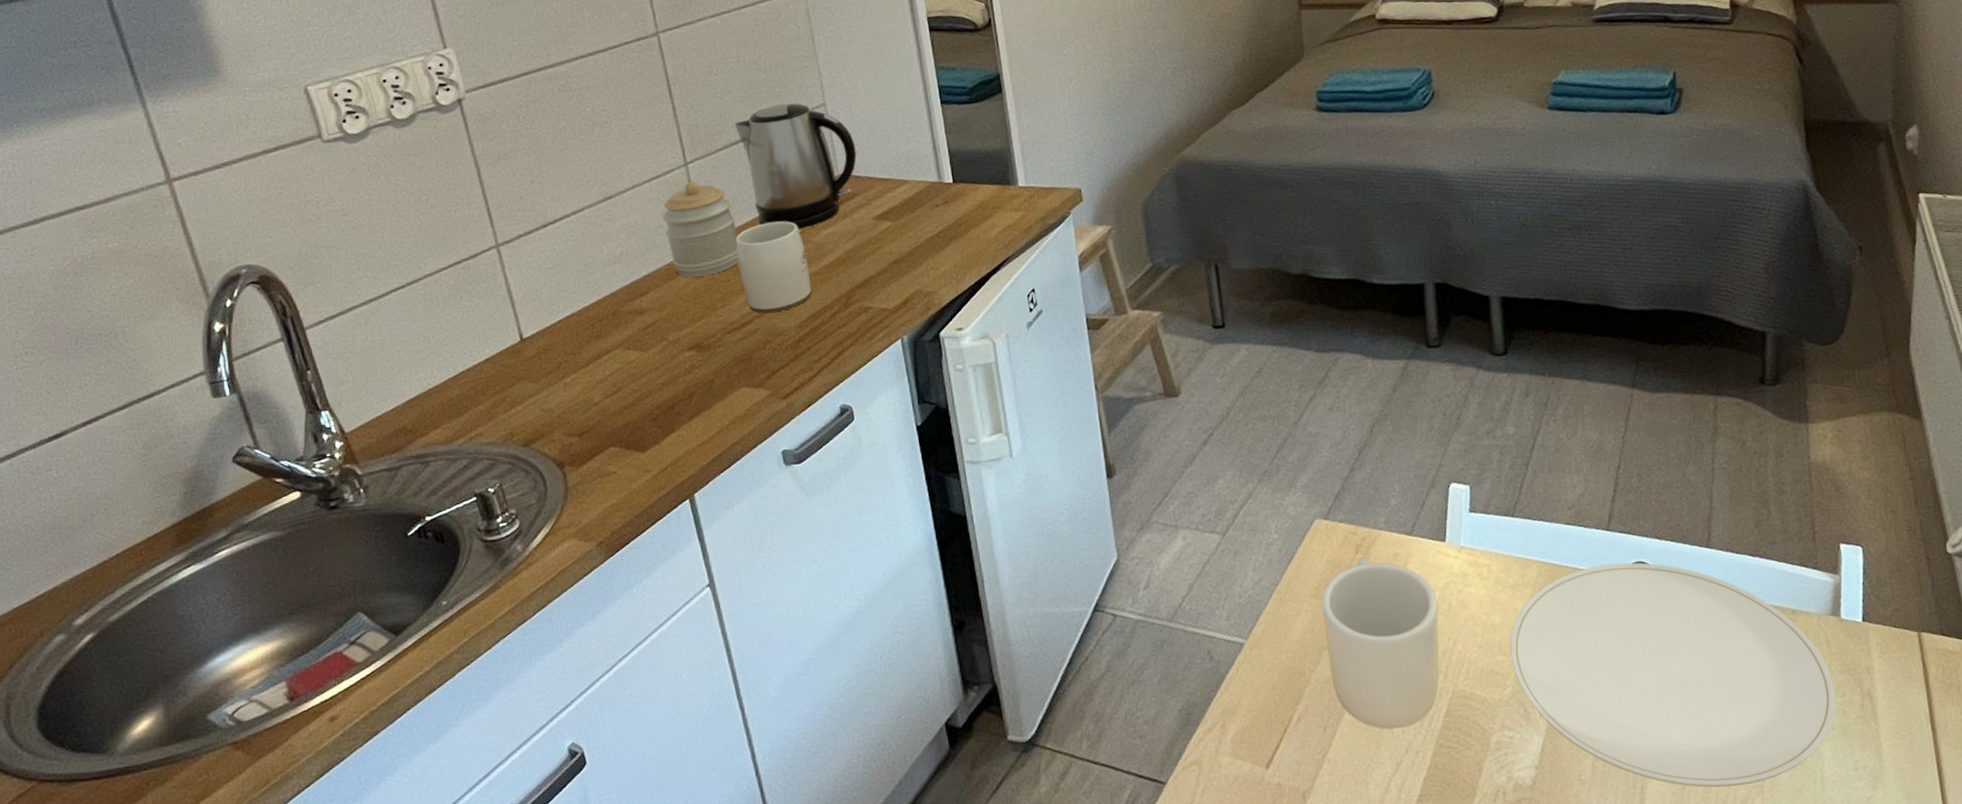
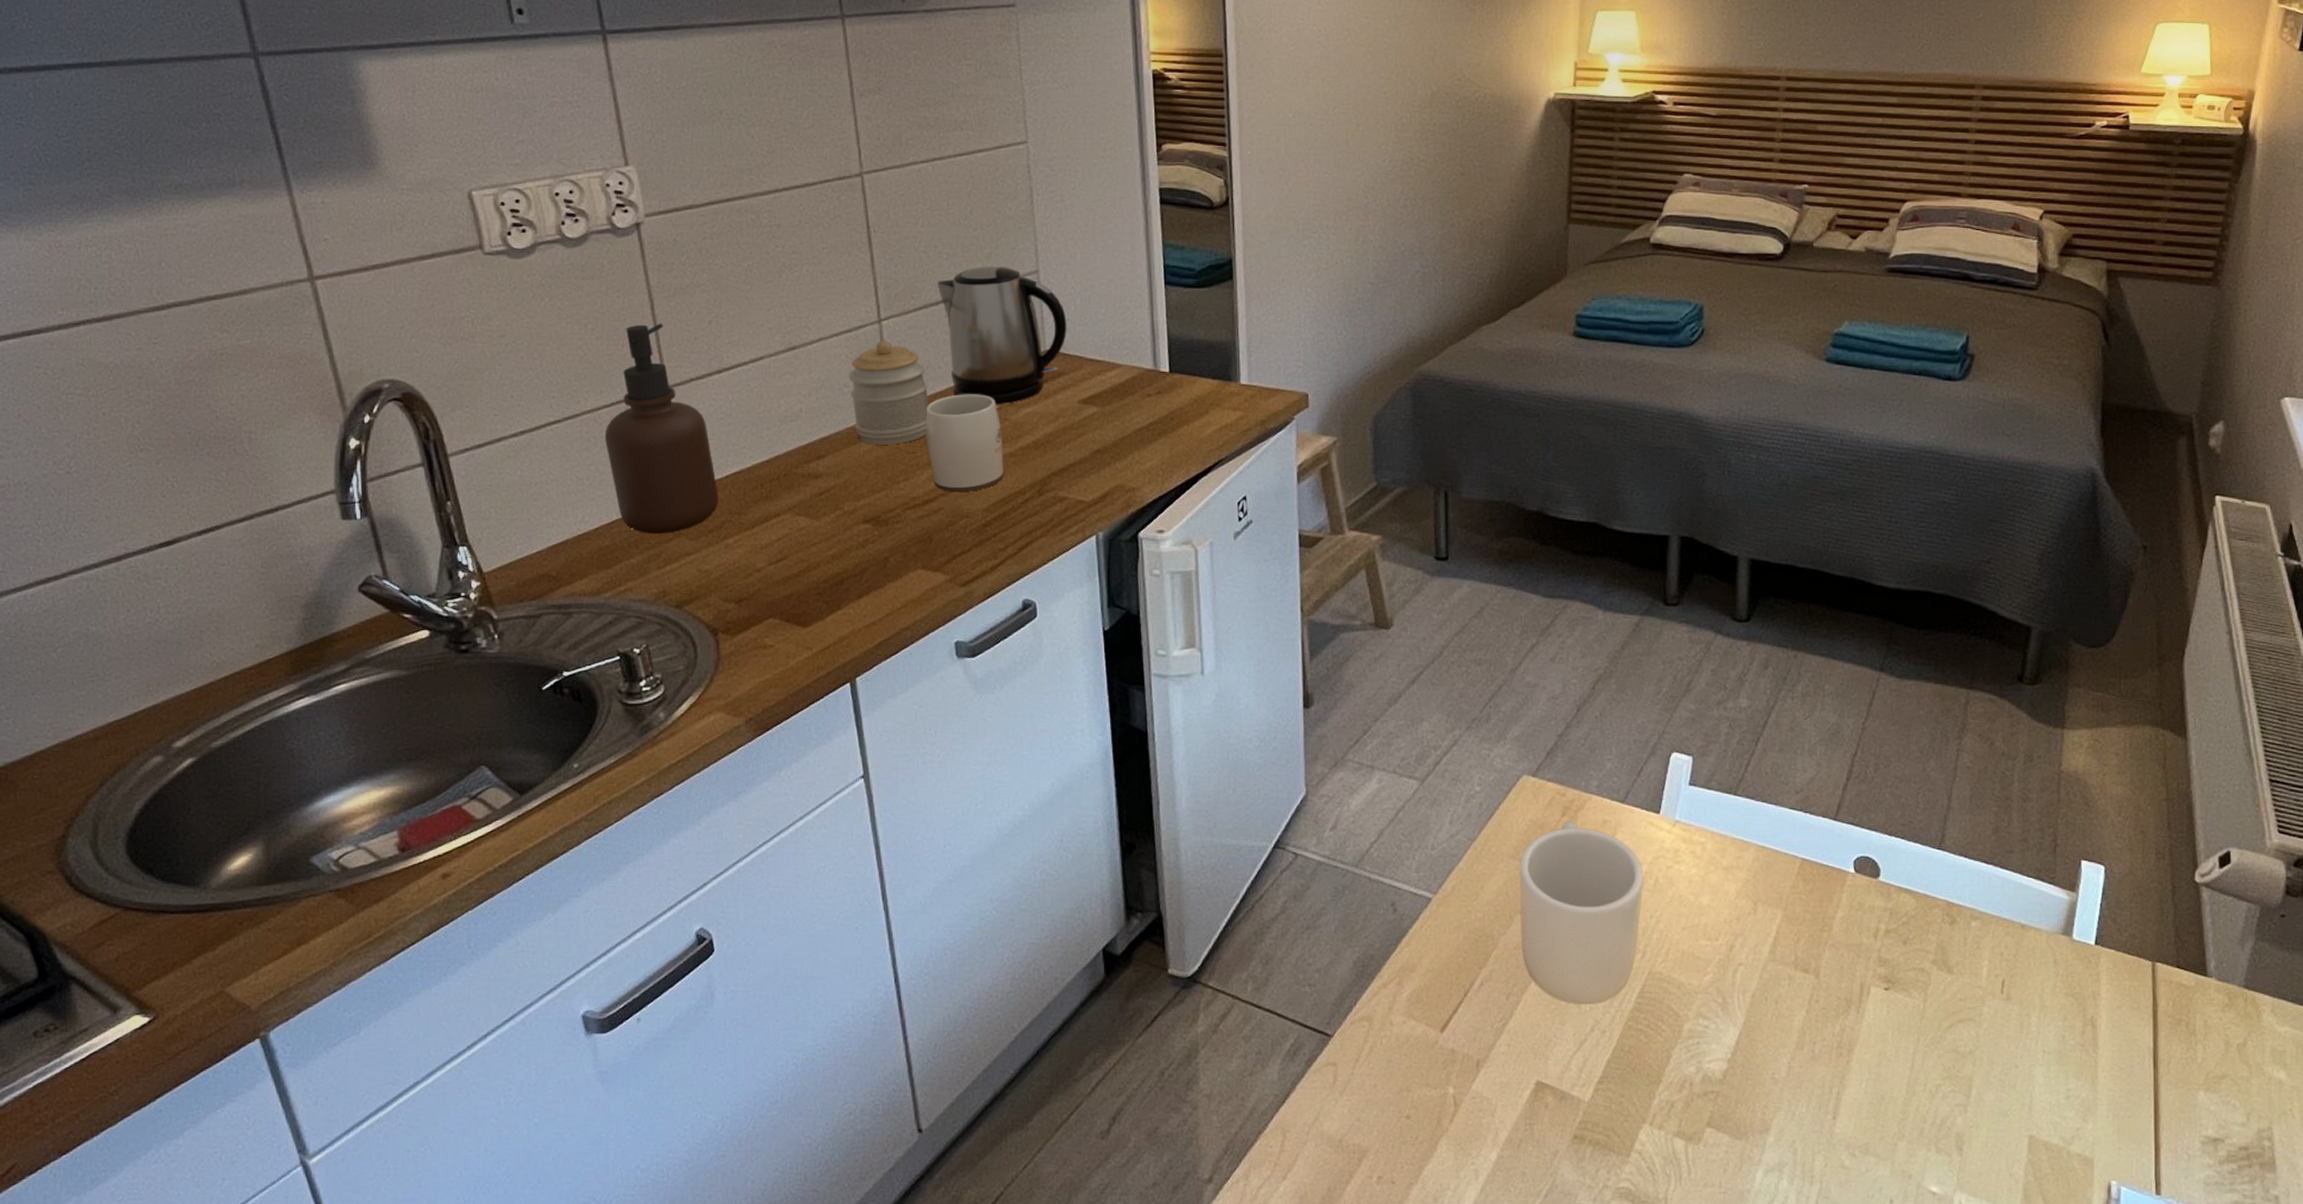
soap dispenser: none [446,187,554,381] -> present [605,323,718,533]
plate: present [1510,562,1836,788] -> none [1715,856,2057,1103]

